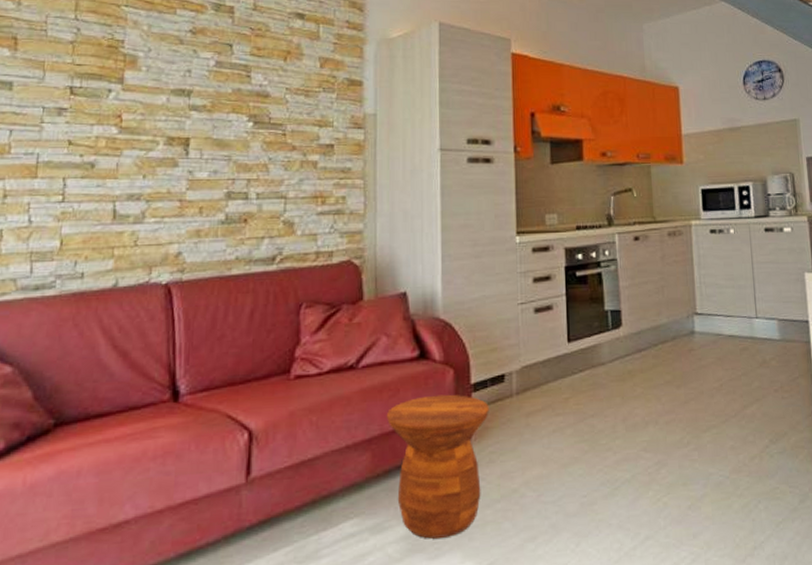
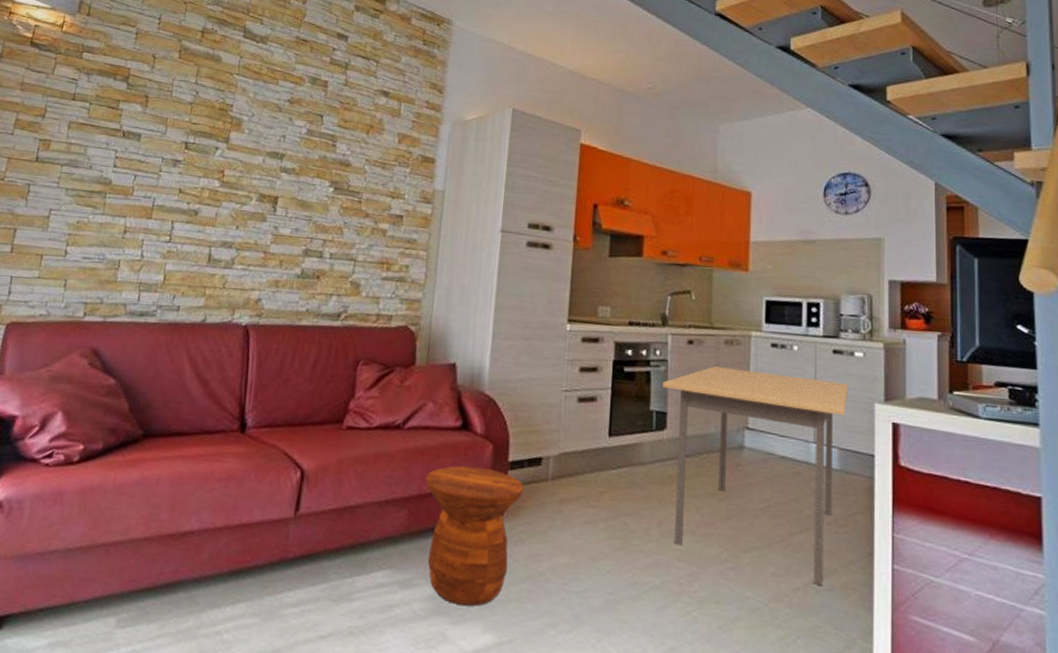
dining table: none [614,257,782,450] -> present [663,366,849,585]

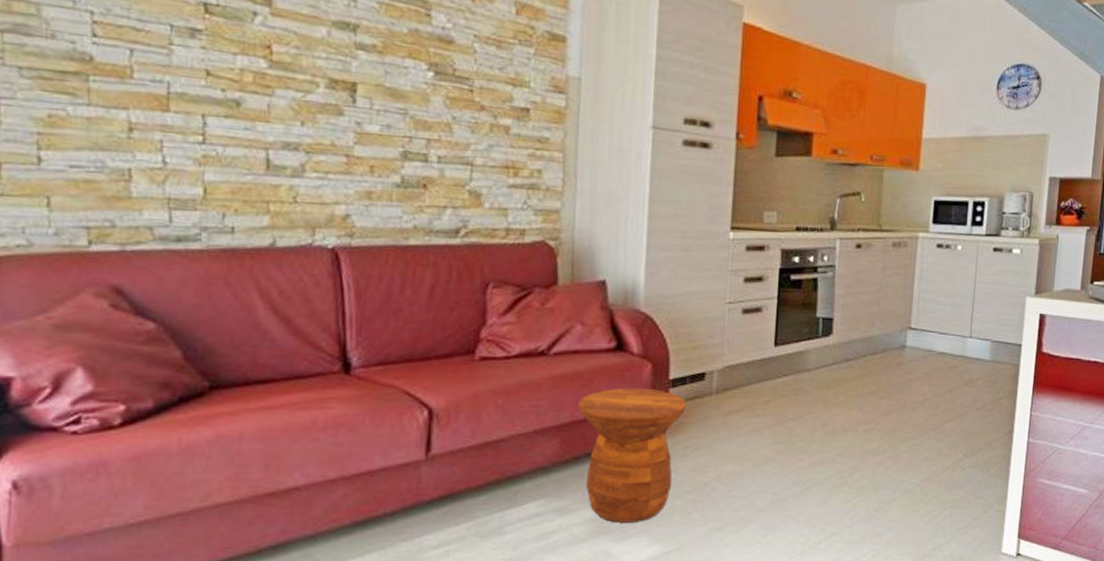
dining table: present [663,366,849,585] -> none [830,270,1005,463]

